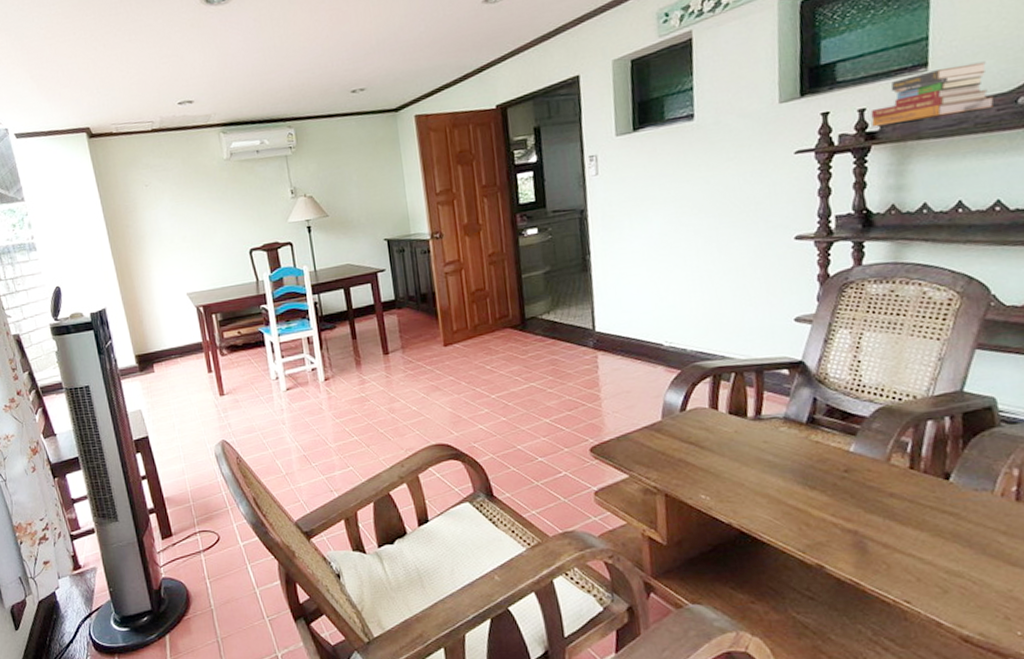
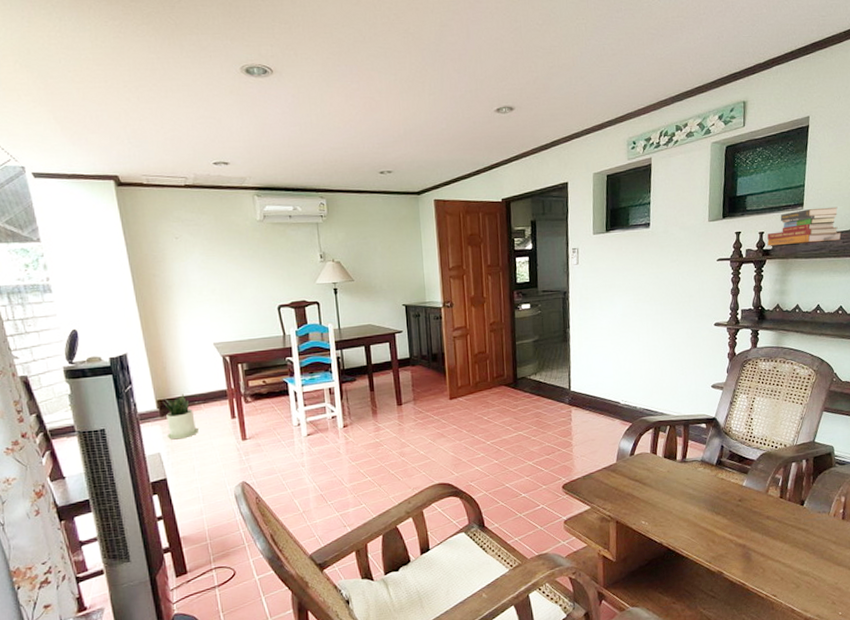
planter: none [141,348,177,396] -> present [162,394,199,440]

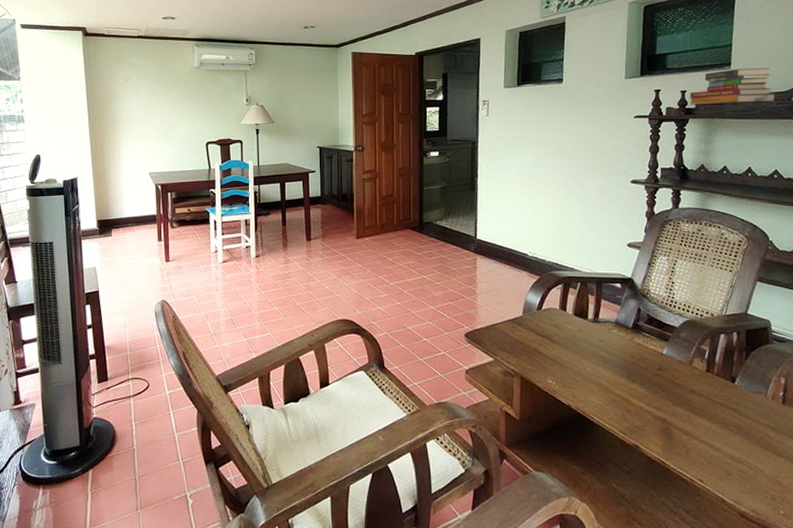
planter: present [162,394,199,440] -> none [102,216,129,256]

